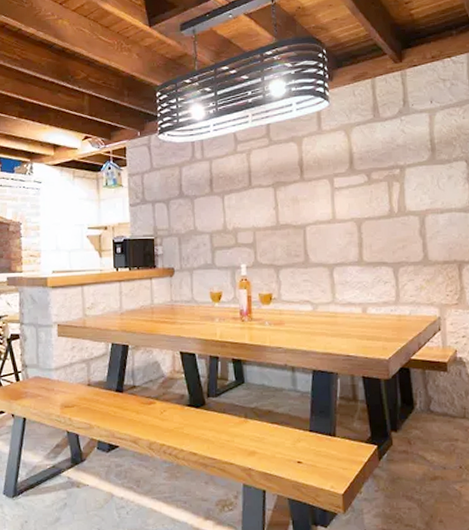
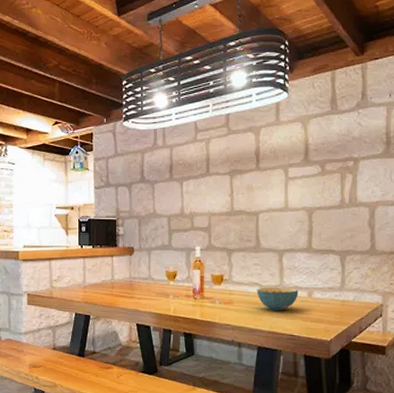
cereal bowl: none [308,304,352,329] -> present [257,287,299,310]

